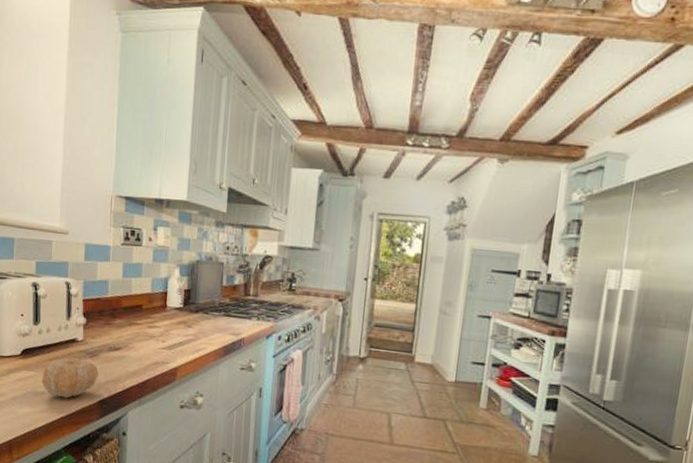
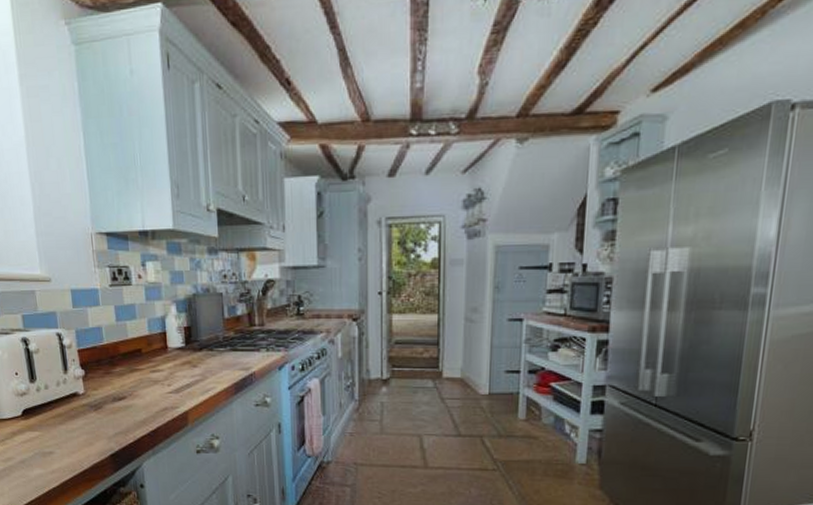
fruit: present [42,357,98,399] -> none [47,413,106,456]

